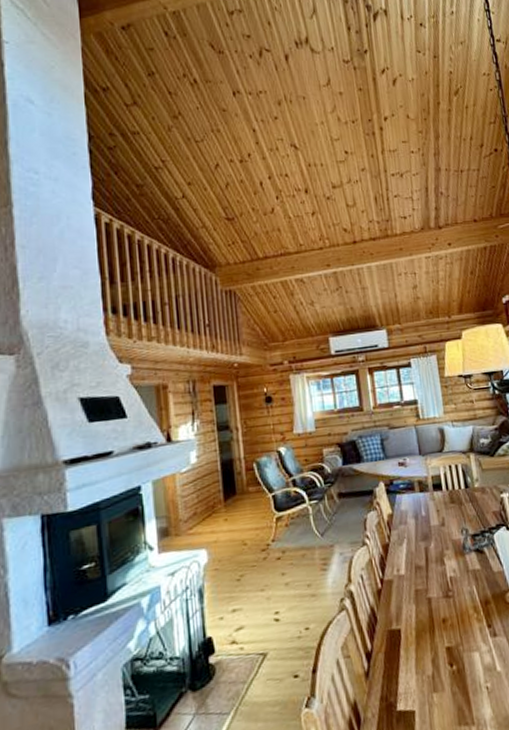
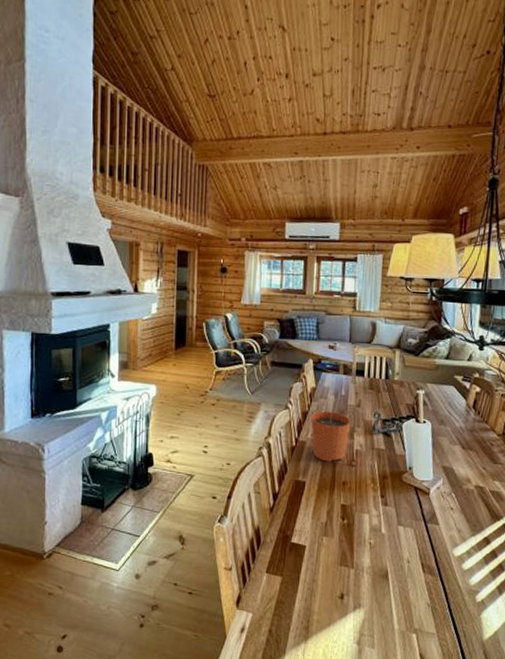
plant pot: none [393,522,440,599] -> present [311,399,351,462]

